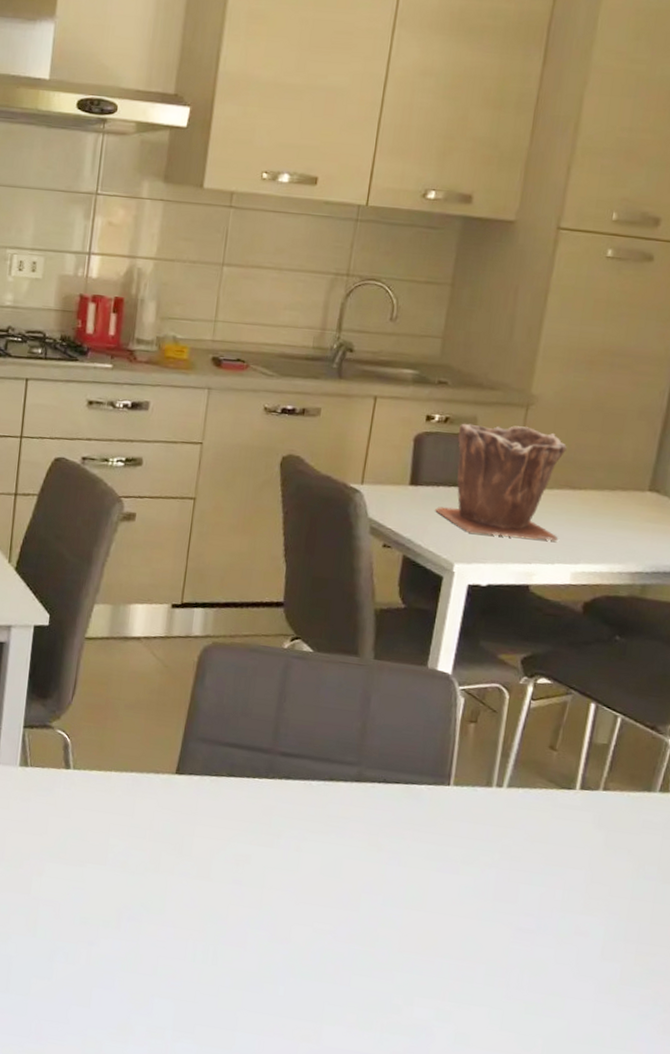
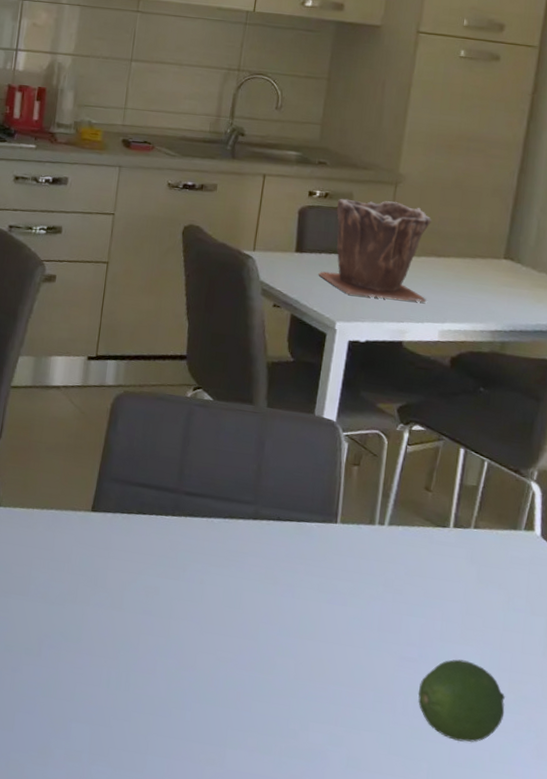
fruit: none [534,930,631,1017] -> present [418,659,505,742]

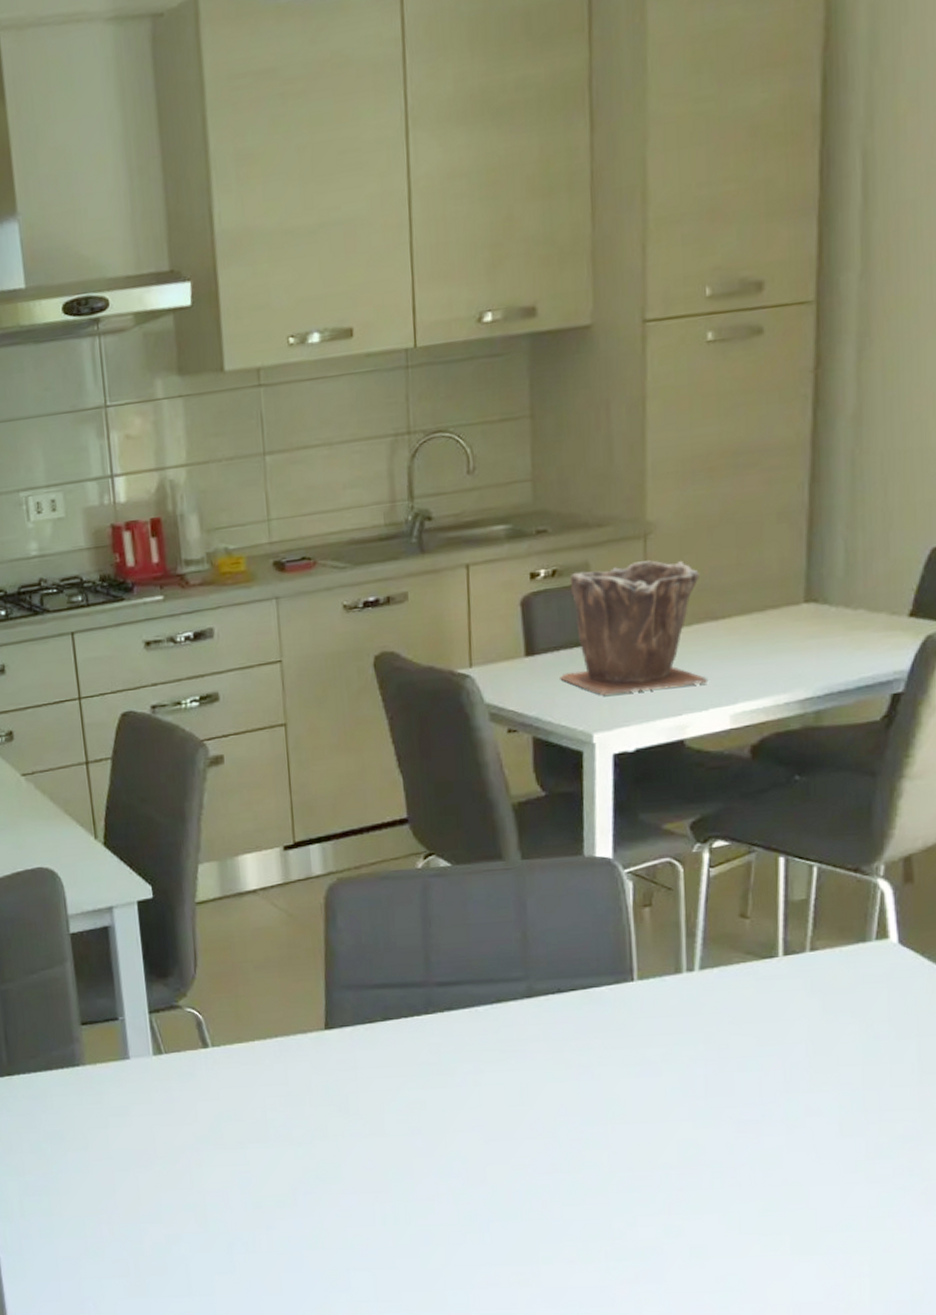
fruit: present [418,659,505,742] -> none [766,1109,878,1203]

